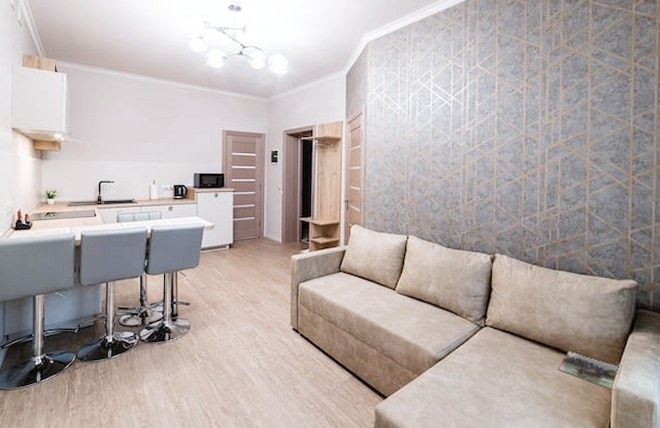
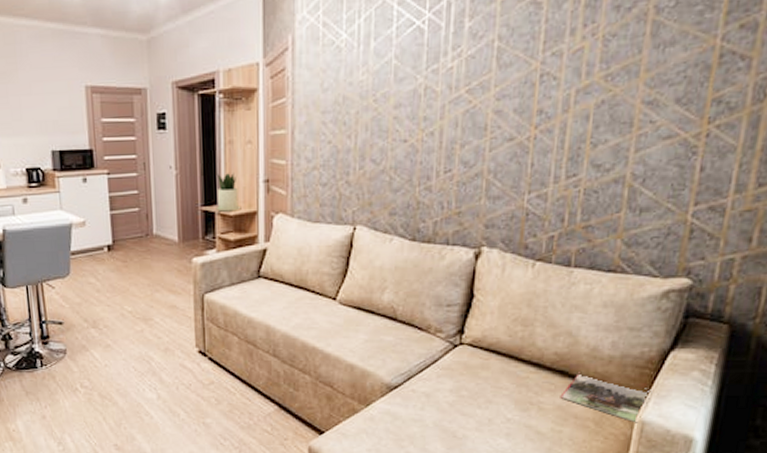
planter: none [310,195,328,222] -> present [215,173,242,212]

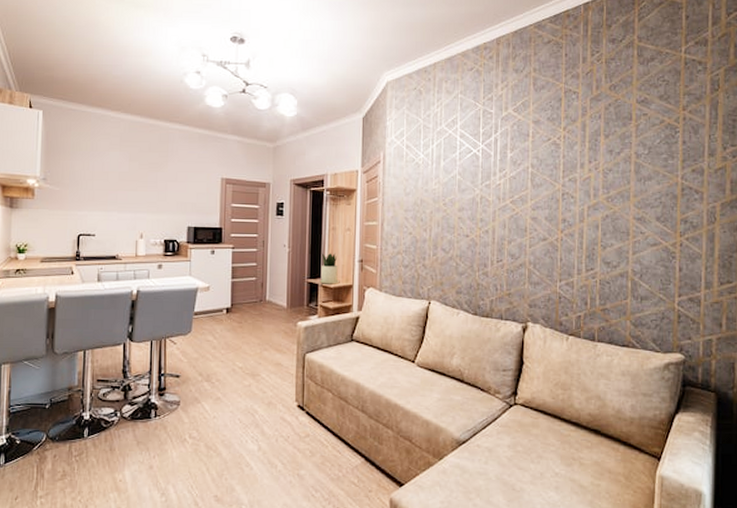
magazine: present [560,372,653,423] -> none [596,431,666,478]

